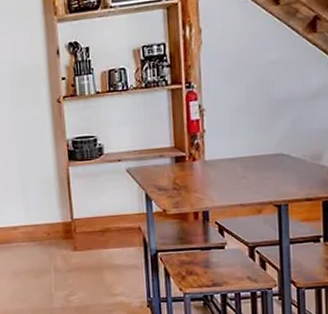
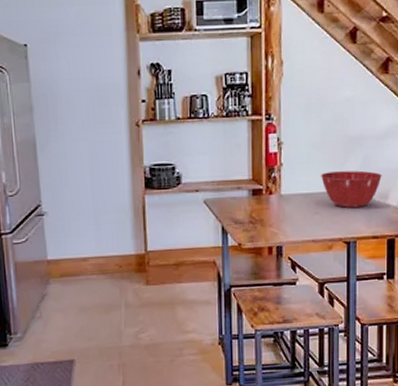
mixing bowl: none [247,132,314,171] -> present [321,170,382,209]

